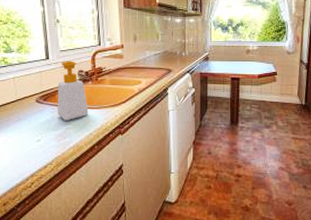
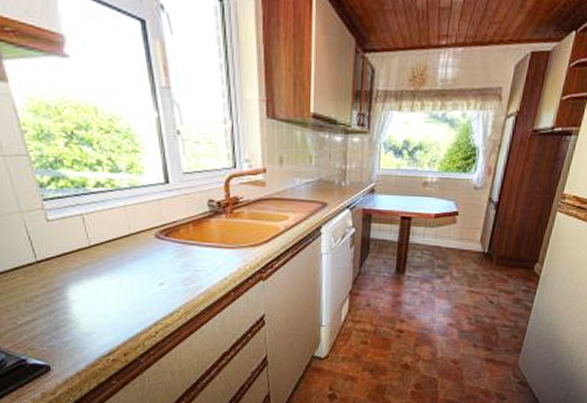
soap bottle: present [57,61,89,120] -> none [182,186,222,262]

